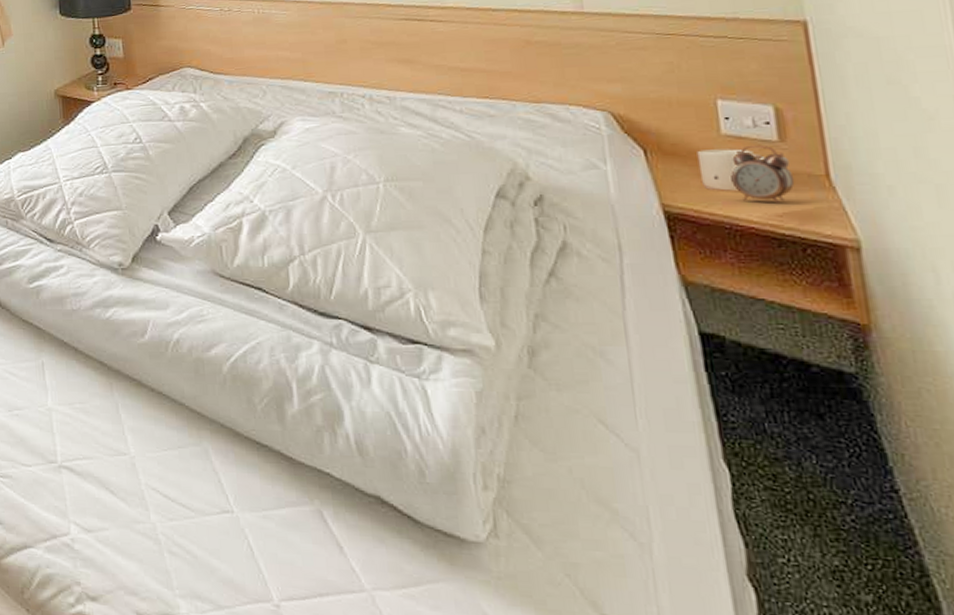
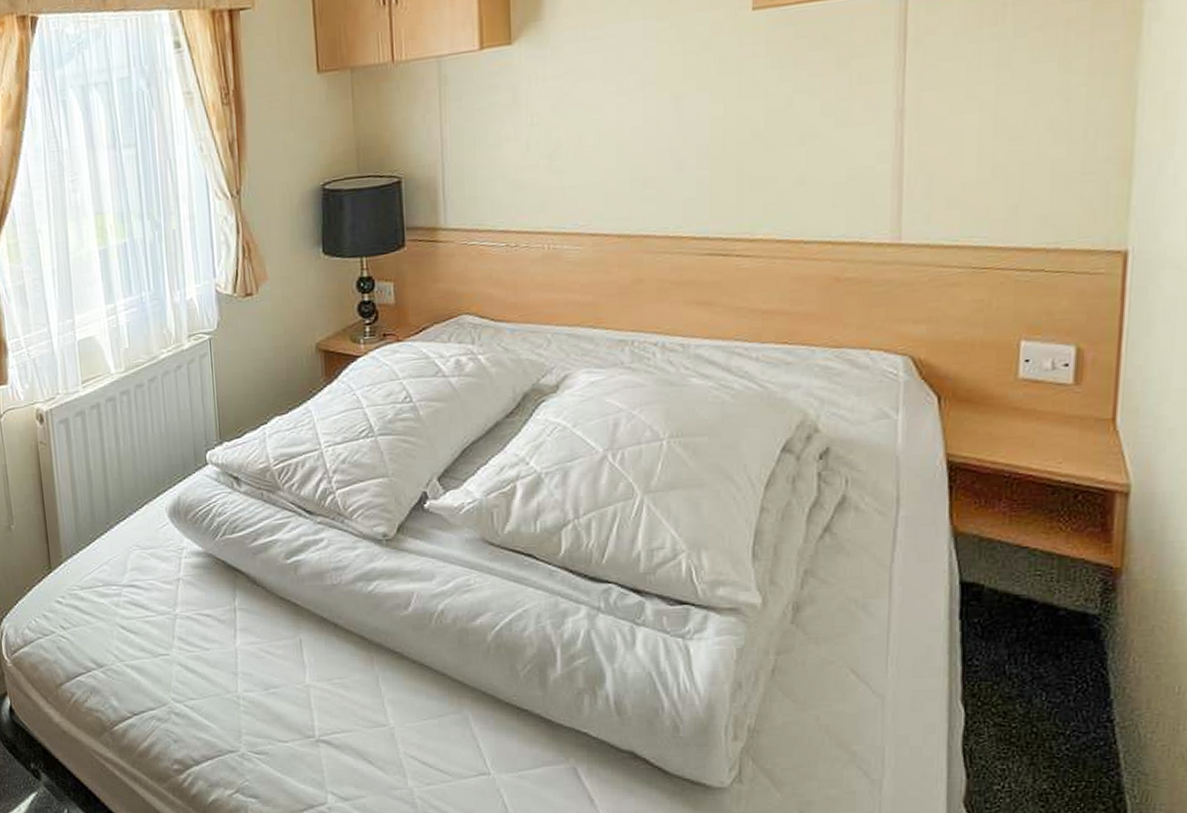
mug: present [697,149,765,192] -> none [989,393,1057,440]
alarm clock: present [730,145,795,203] -> none [1019,388,1081,450]

